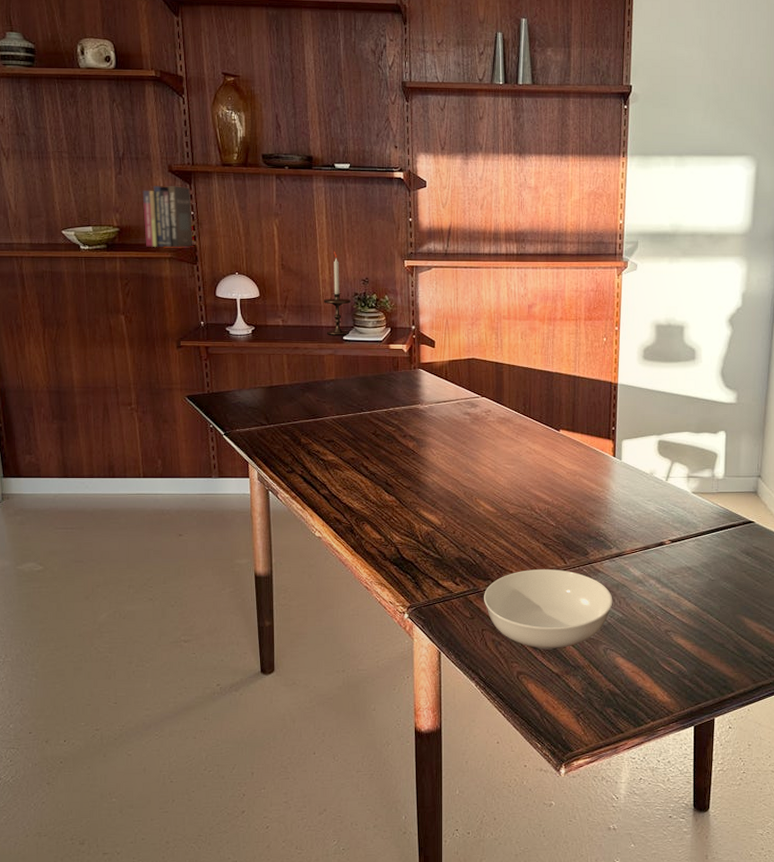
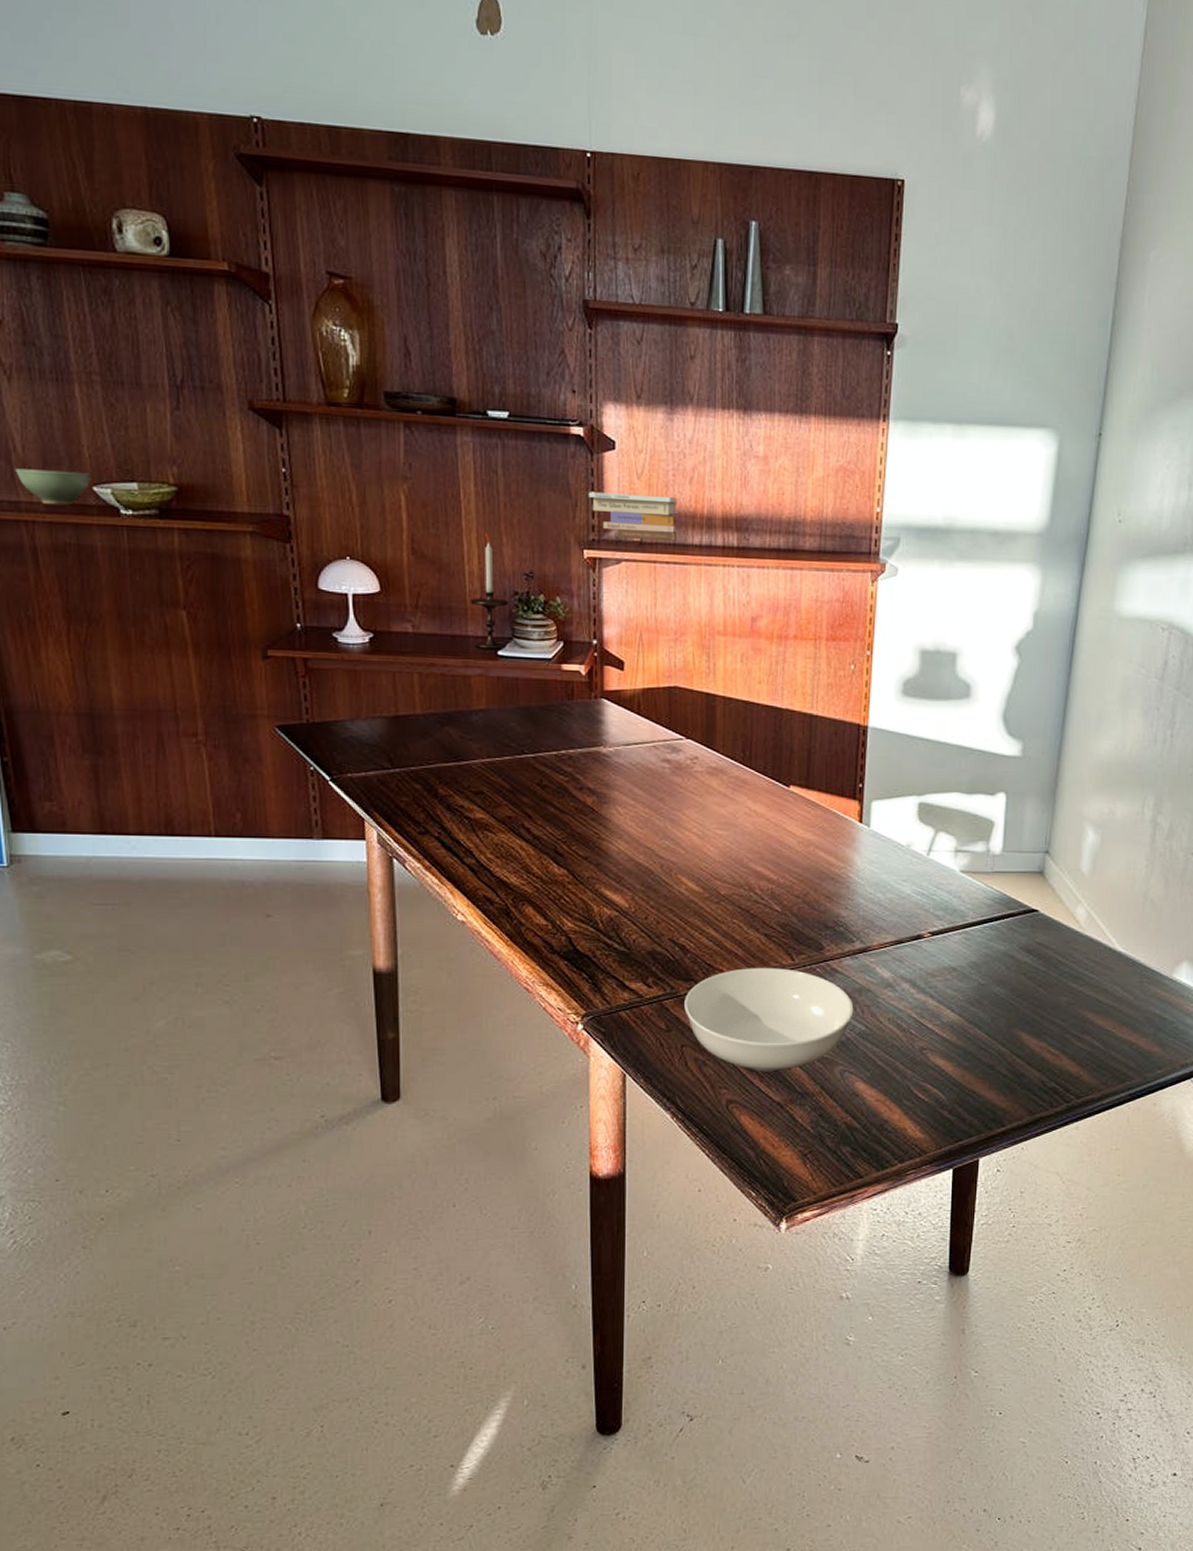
bowl: none [10,220,61,245] -> present [15,468,91,506]
books: present [142,186,193,248] -> none [211,429,285,518]
books: none [408,218,473,252] -> present [589,492,678,542]

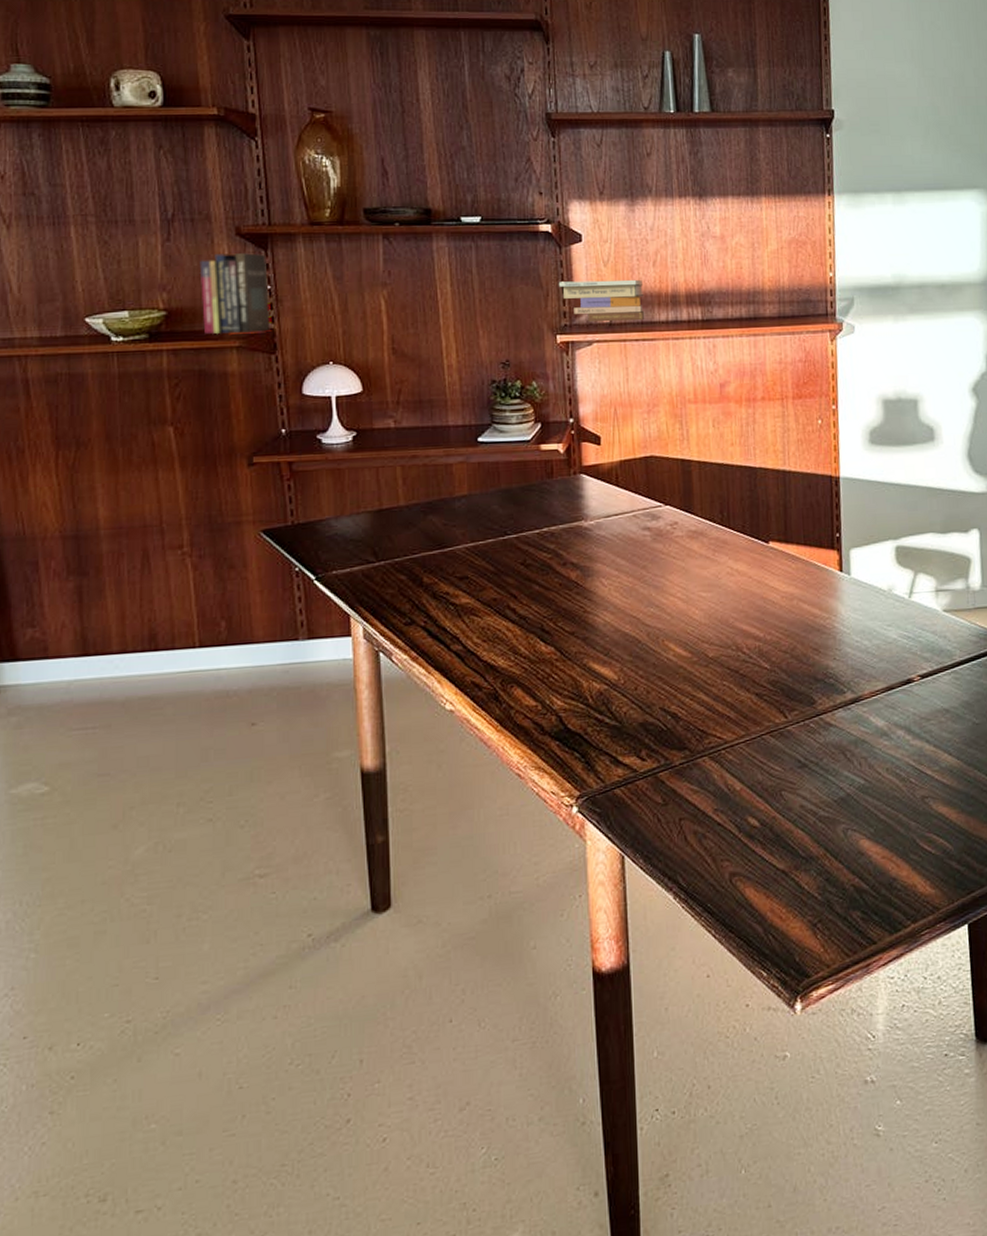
bowl: present [15,468,91,506] -> none [11,305,84,339]
books: none [211,429,285,518] -> present [199,253,271,335]
candlestick: present [471,531,508,650] -> none [451,326,486,438]
bowl: present [684,968,854,1072] -> none [680,727,851,839]

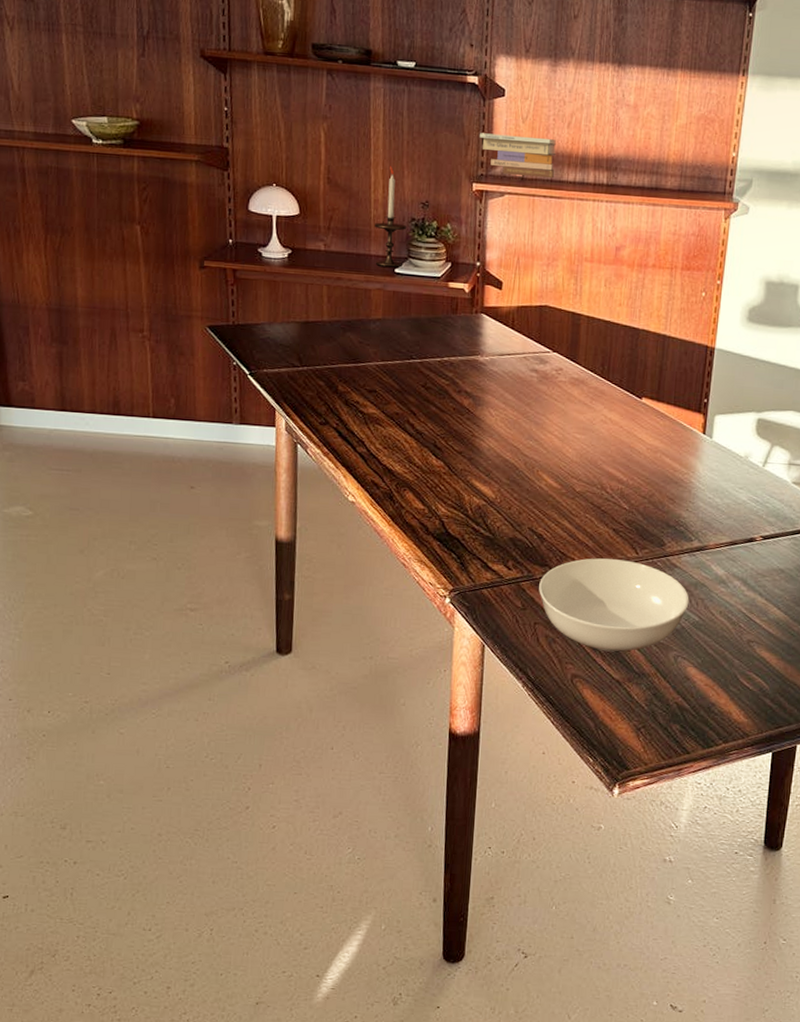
books: present [199,253,271,335] -> none [168,73,226,150]
candlestick: none [451,326,486,438] -> present [375,165,406,268]
bowl: none [680,727,851,839] -> present [539,558,690,652]

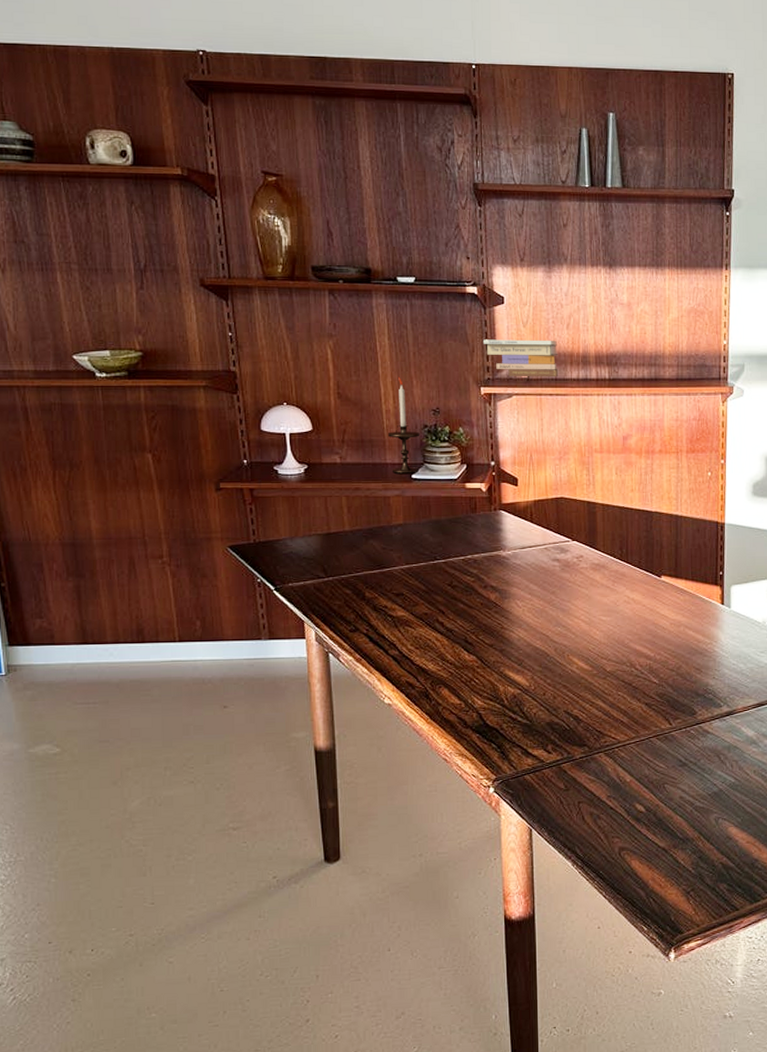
bowl: present [539,558,690,652] -> none [580,732,724,822]

